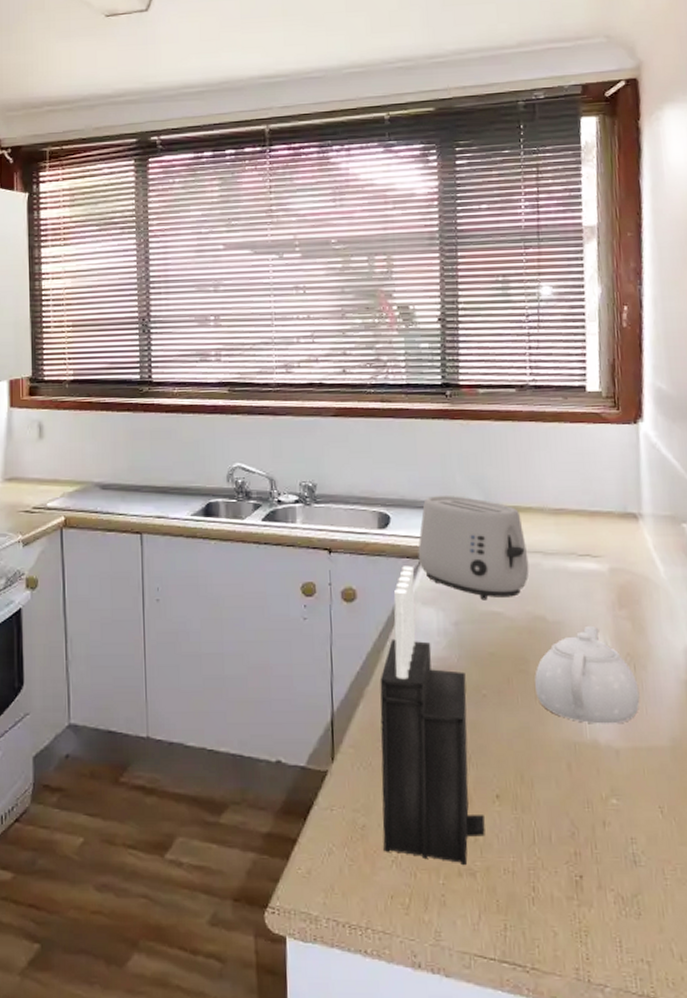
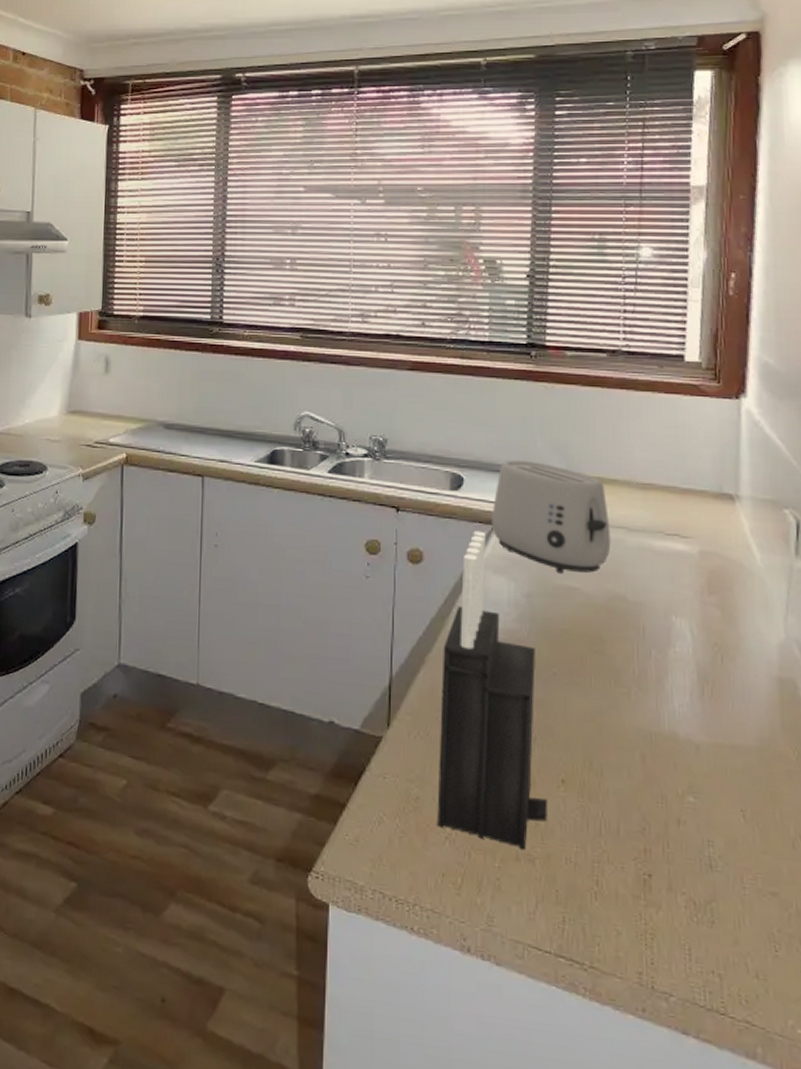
teapot: present [535,625,640,724] -> none [611,609,726,717]

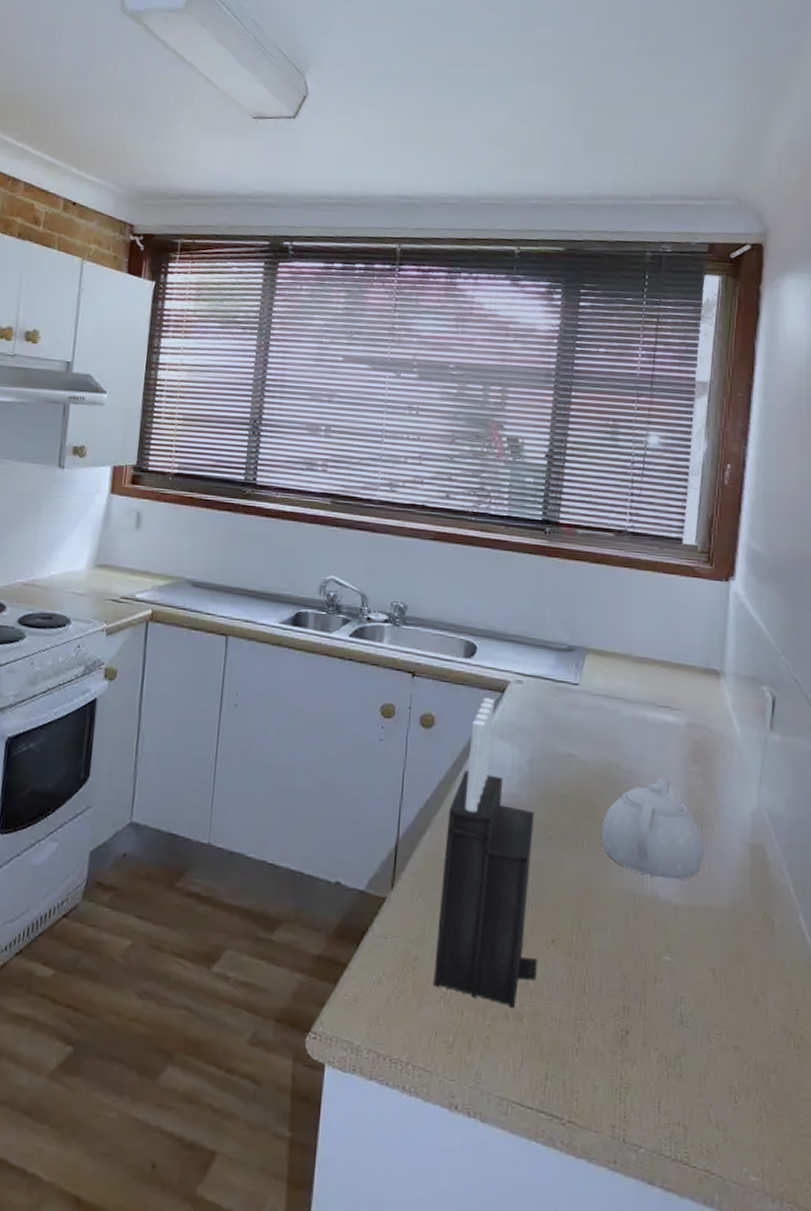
toaster: present [491,460,611,574] -> none [500,631,609,741]
teapot: none [611,609,726,717] -> present [602,777,704,880]

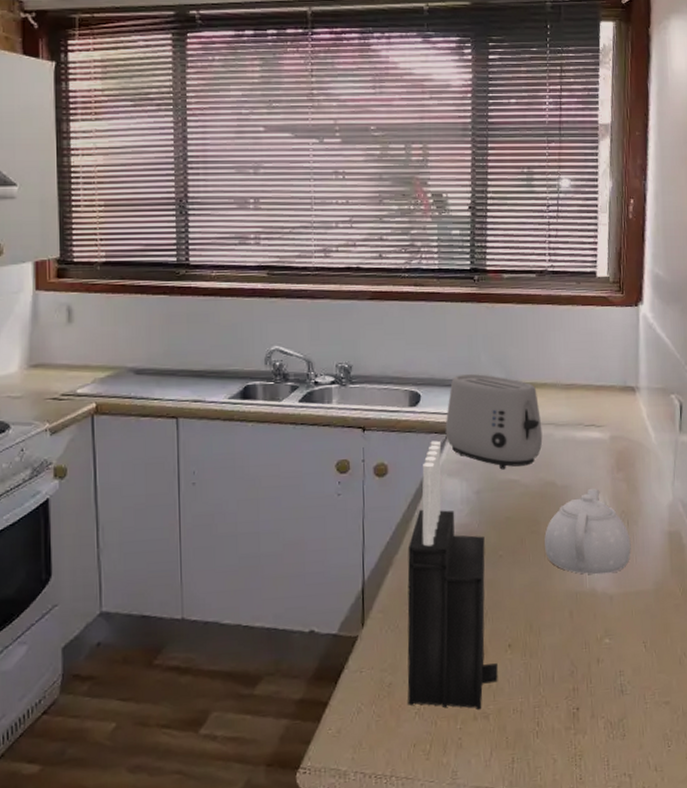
toaster: none [500,631,609,741] -> present [445,374,543,470]

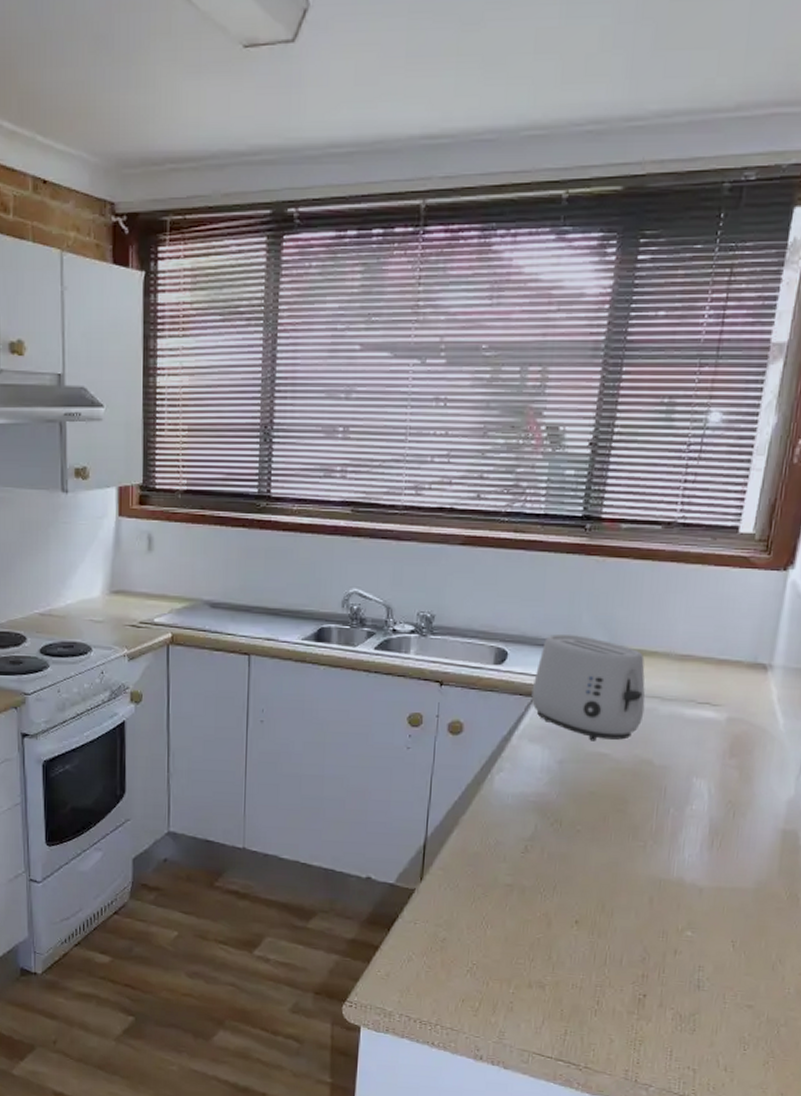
knife block: present [407,440,498,710] -> none [460,702,563,979]
teapot: present [544,488,631,575] -> none [630,771,735,865]

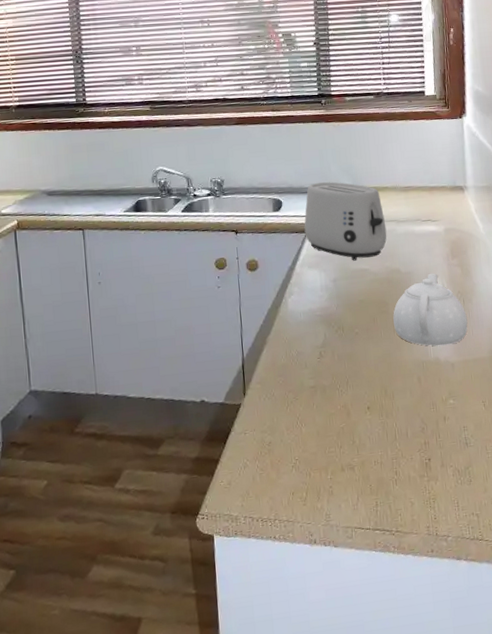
teapot: none [630,771,735,865] -> present [393,273,468,346]

